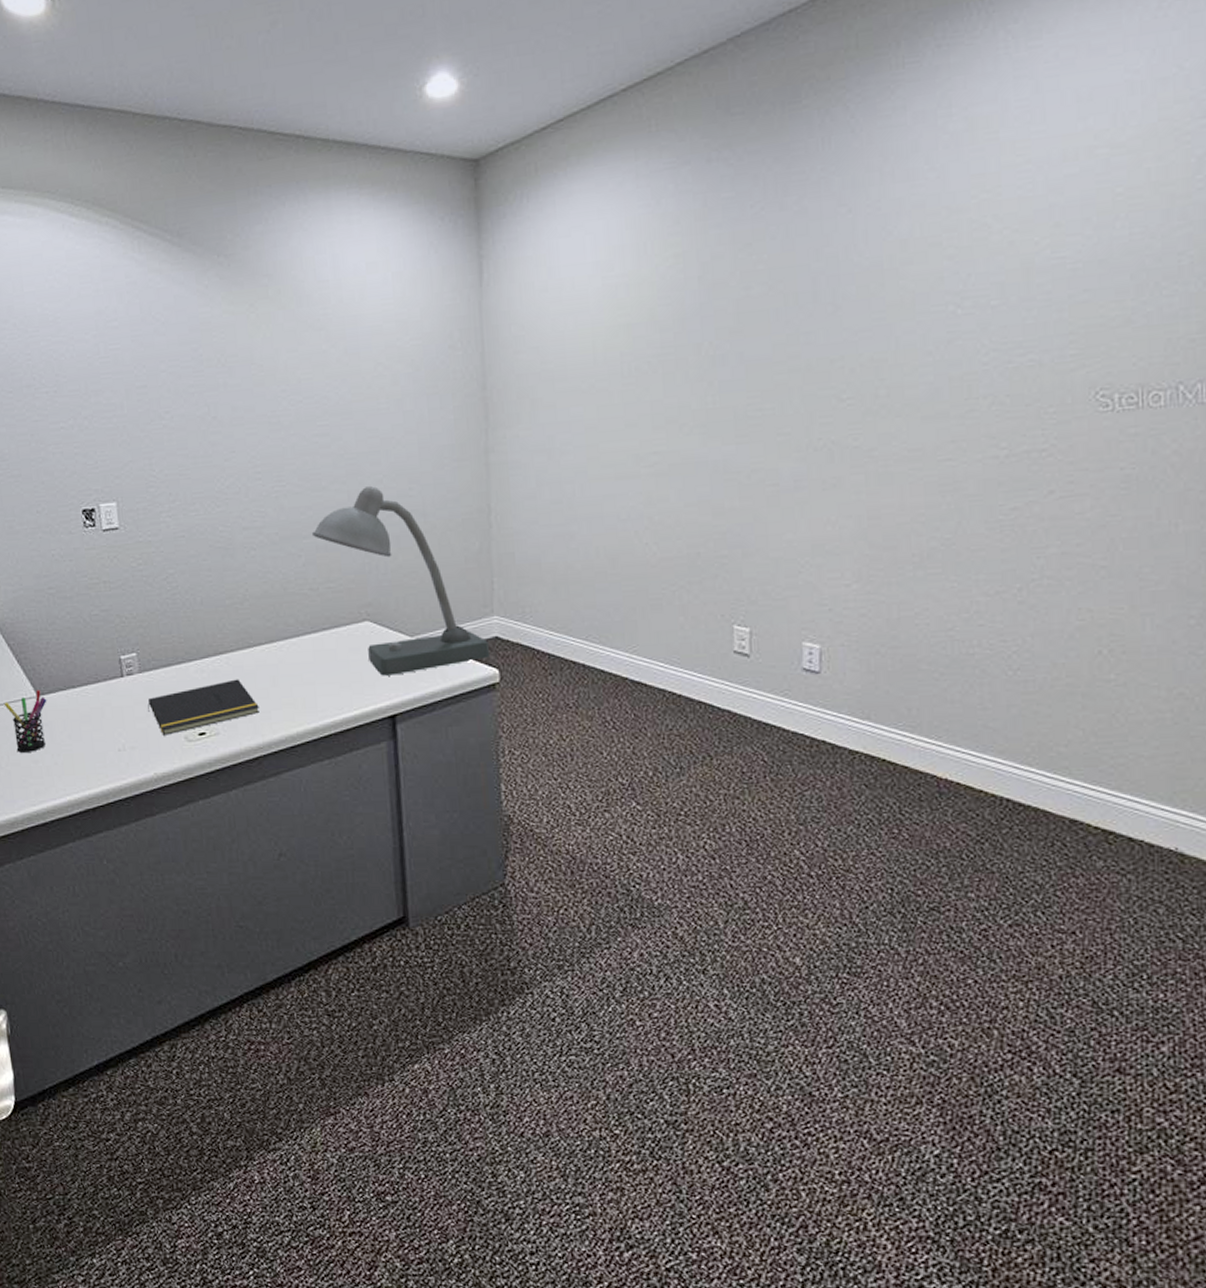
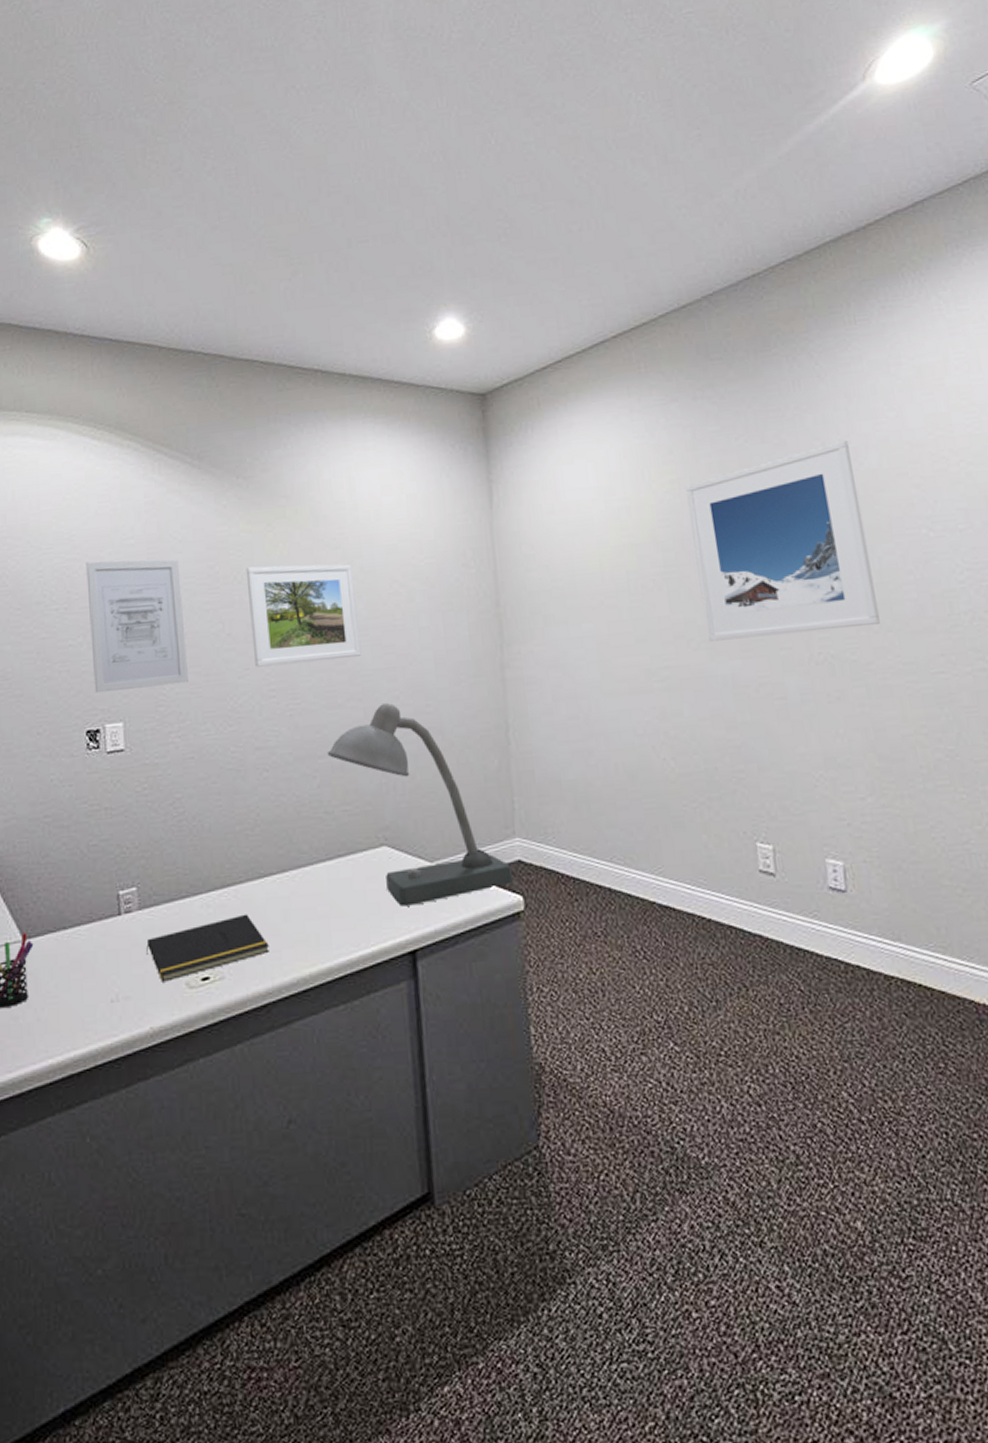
wall art: none [72,342,177,474] -> present [86,559,188,693]
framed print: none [229,346,346,450] -> present [245,564,362,667]
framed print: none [690,205,889,426] -> present [684,440,880,642]

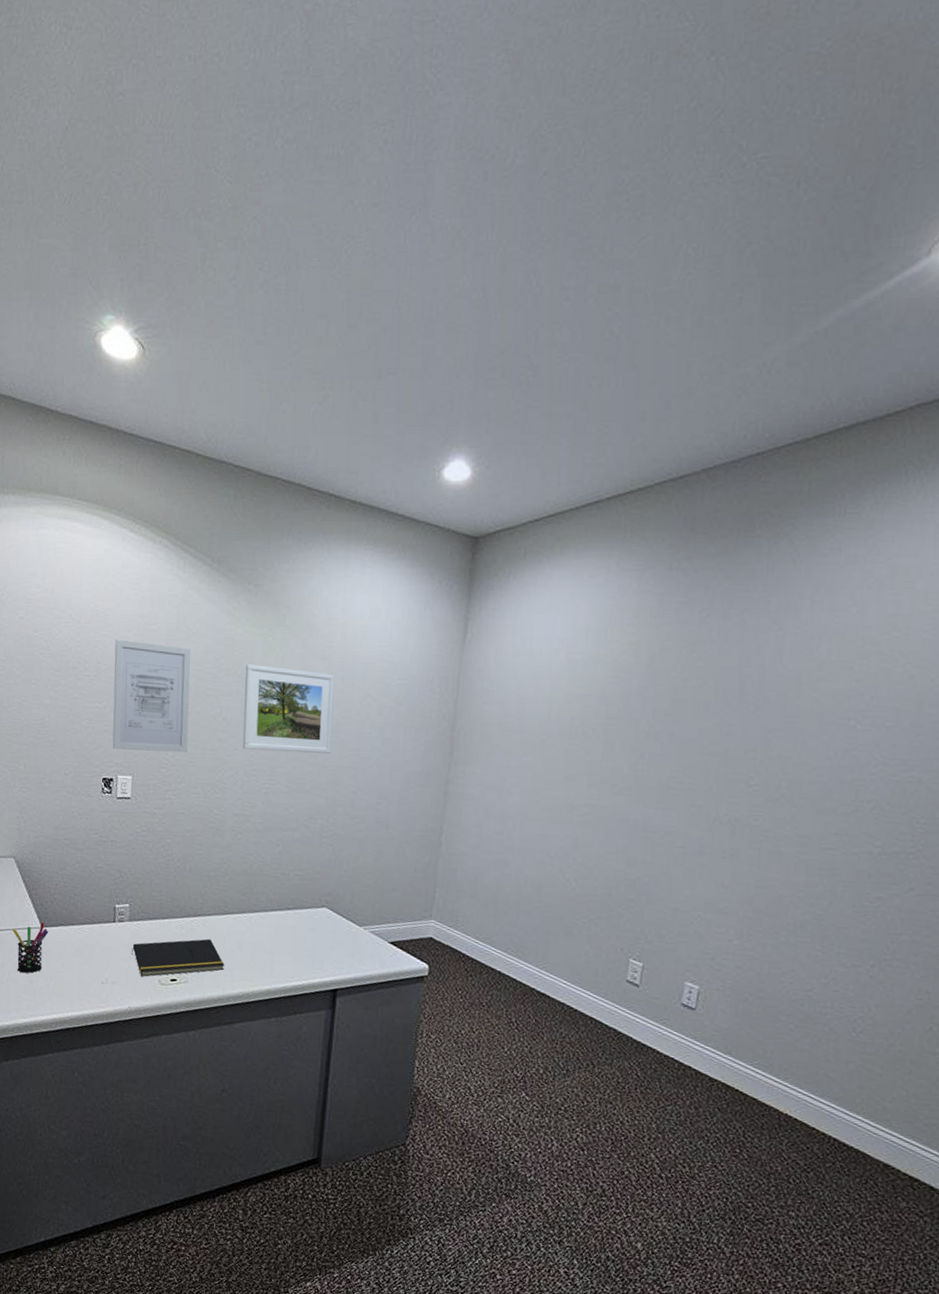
desk lamp: present [327,703,513,907] -> none [290,796,424,957]
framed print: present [684,440,880,642] -> none [630,627,804,798]

